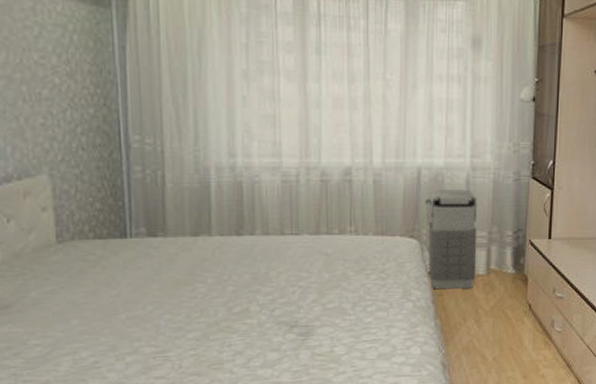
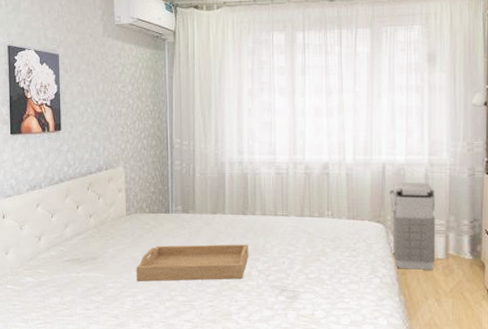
serving tray: none [76,273,246,333] -> present [136,244,249,282]

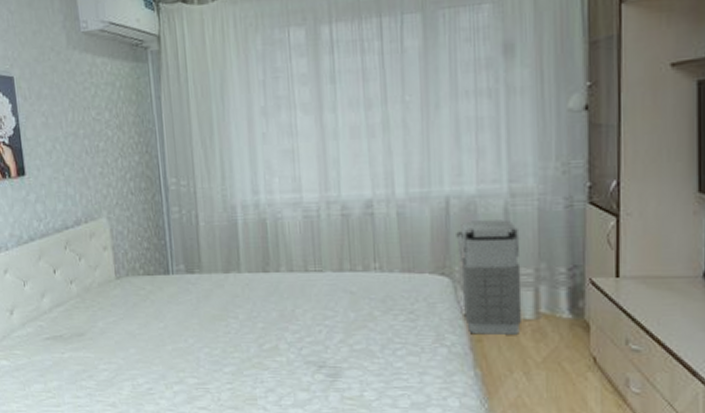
serving tray: present [136,244,249,282] -> none [133,310,275,361]

